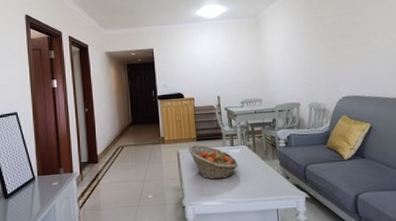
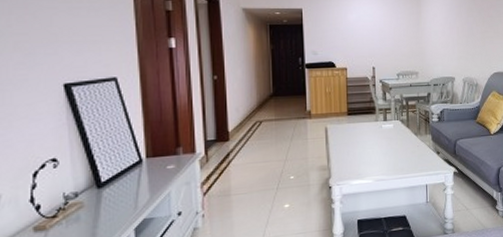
fruit basket: present [189,145,238,180] -> none [338,119,390,157]

